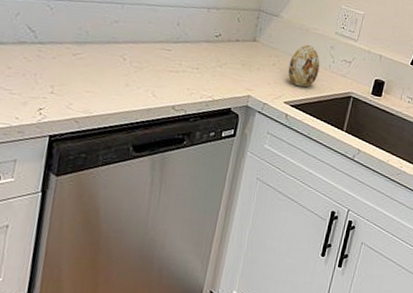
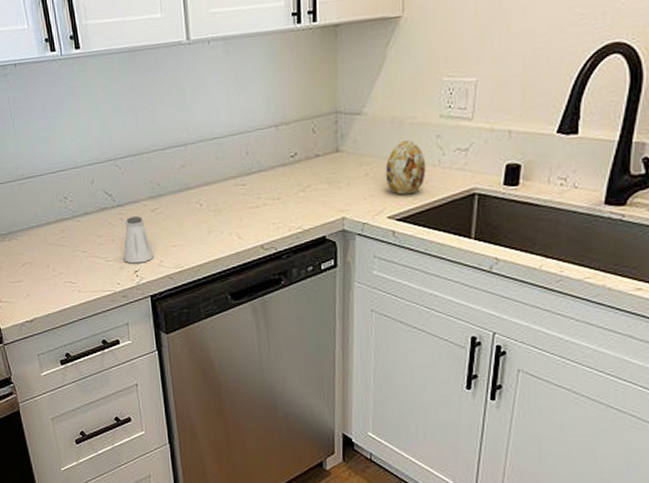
saltshaker: none [30,56,65,102] -> present [123,216,154,264]

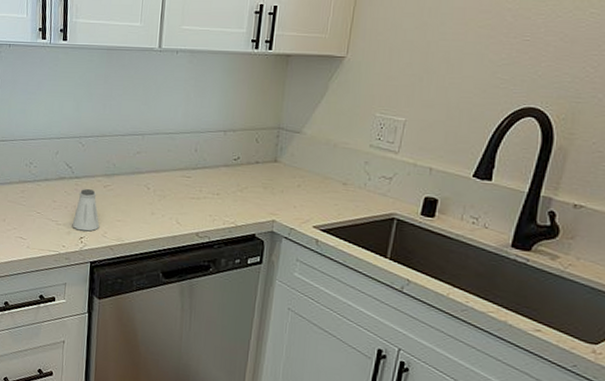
decorative egg: present [385,140,426,195] -> none [315,162,353,210]

